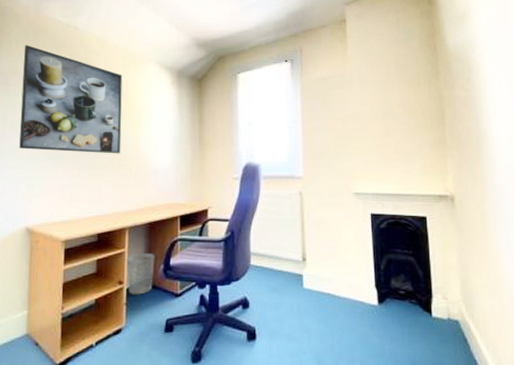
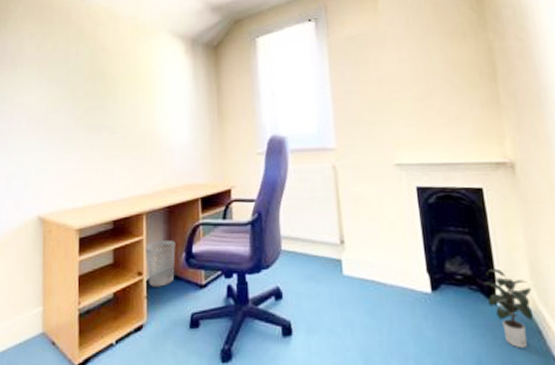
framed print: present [19,45,123,154] -> none [28,22,134,133]
potted plant: none [422,285,461,352] -> present [483,268,533,347]

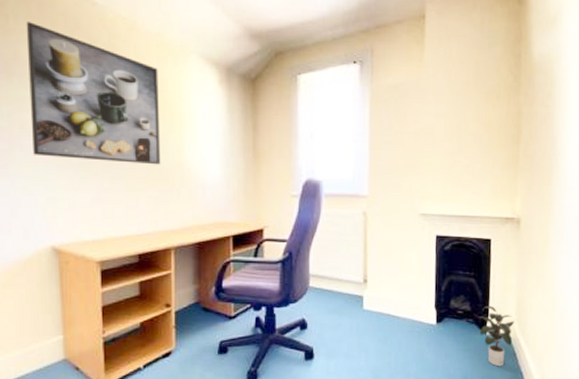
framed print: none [28,22,134,133] -> present [26,22,161,165]
wastebasket: present [146,241,176,287] -> none [174,275,205,318]

